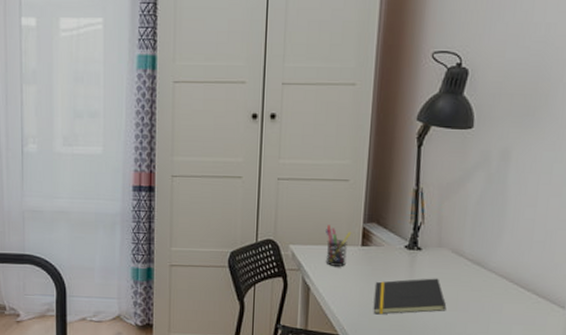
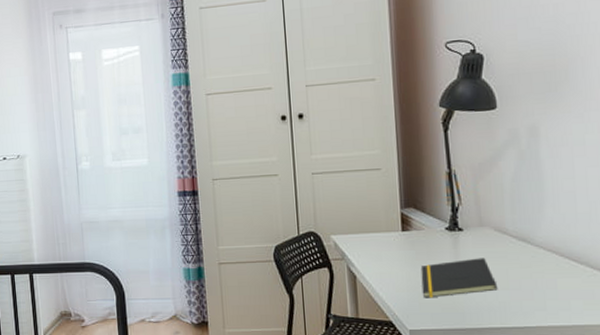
pen holder: present [325,225,352,267] -> none [364,213,391,254]

